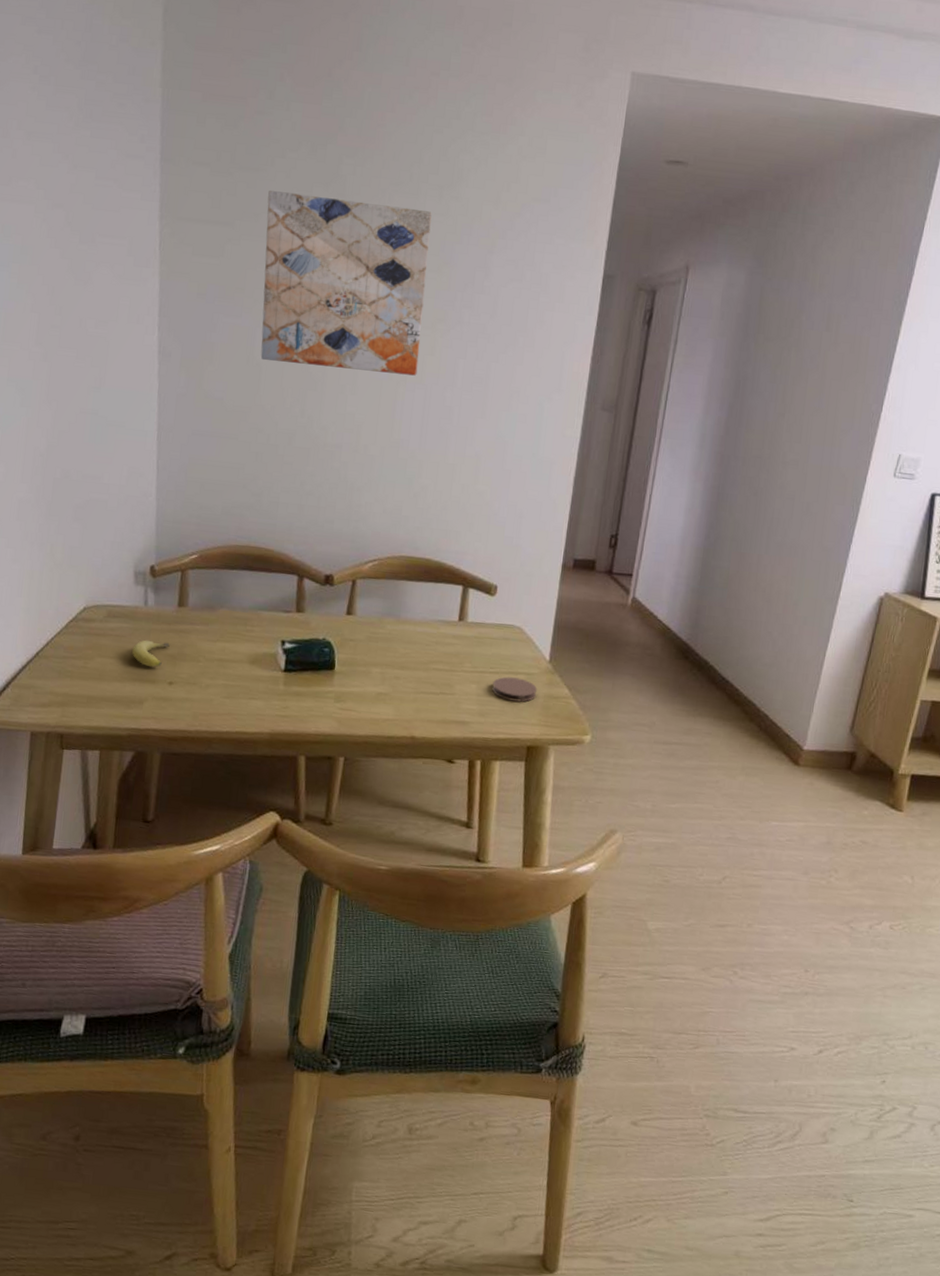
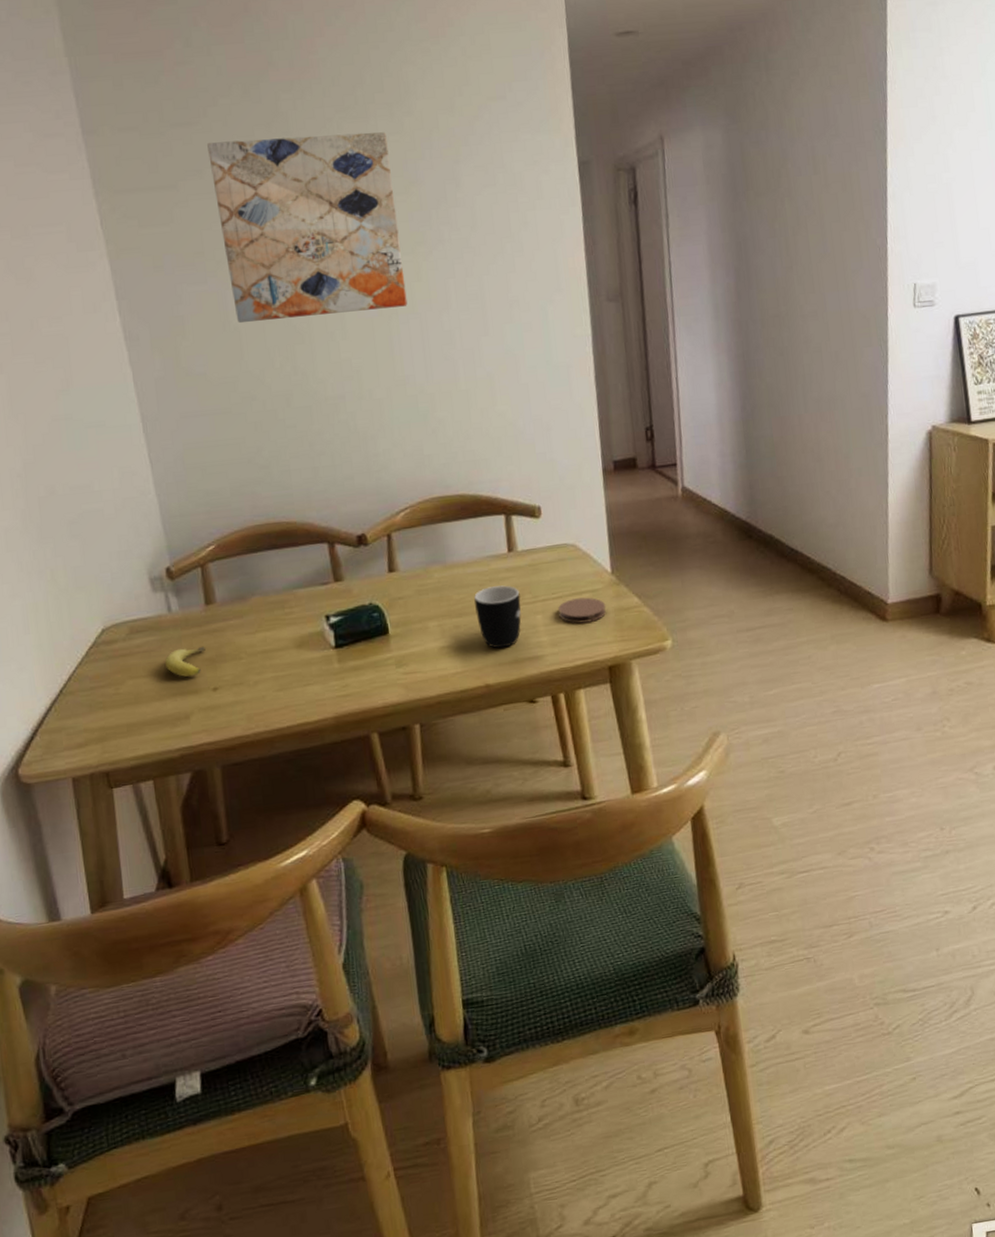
mug: none [416,648,461,707] -> present [474,585,521,649]

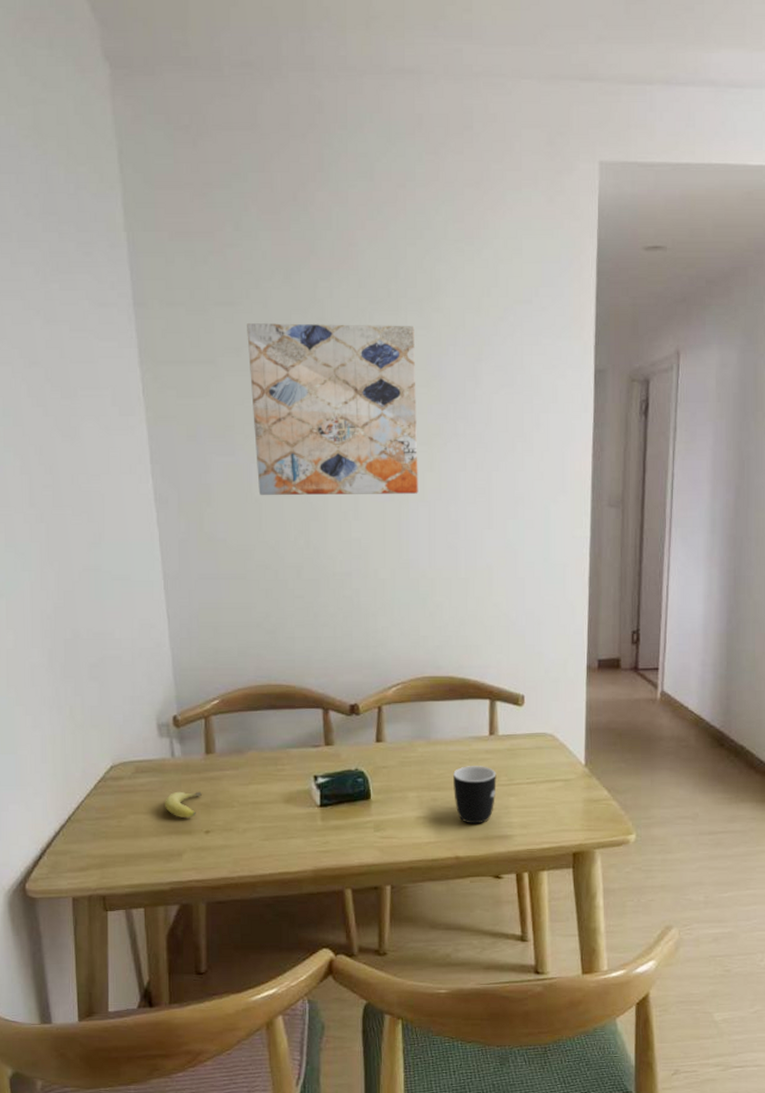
coaster: present [558,597,606,624] -> none [531,785,577,809]

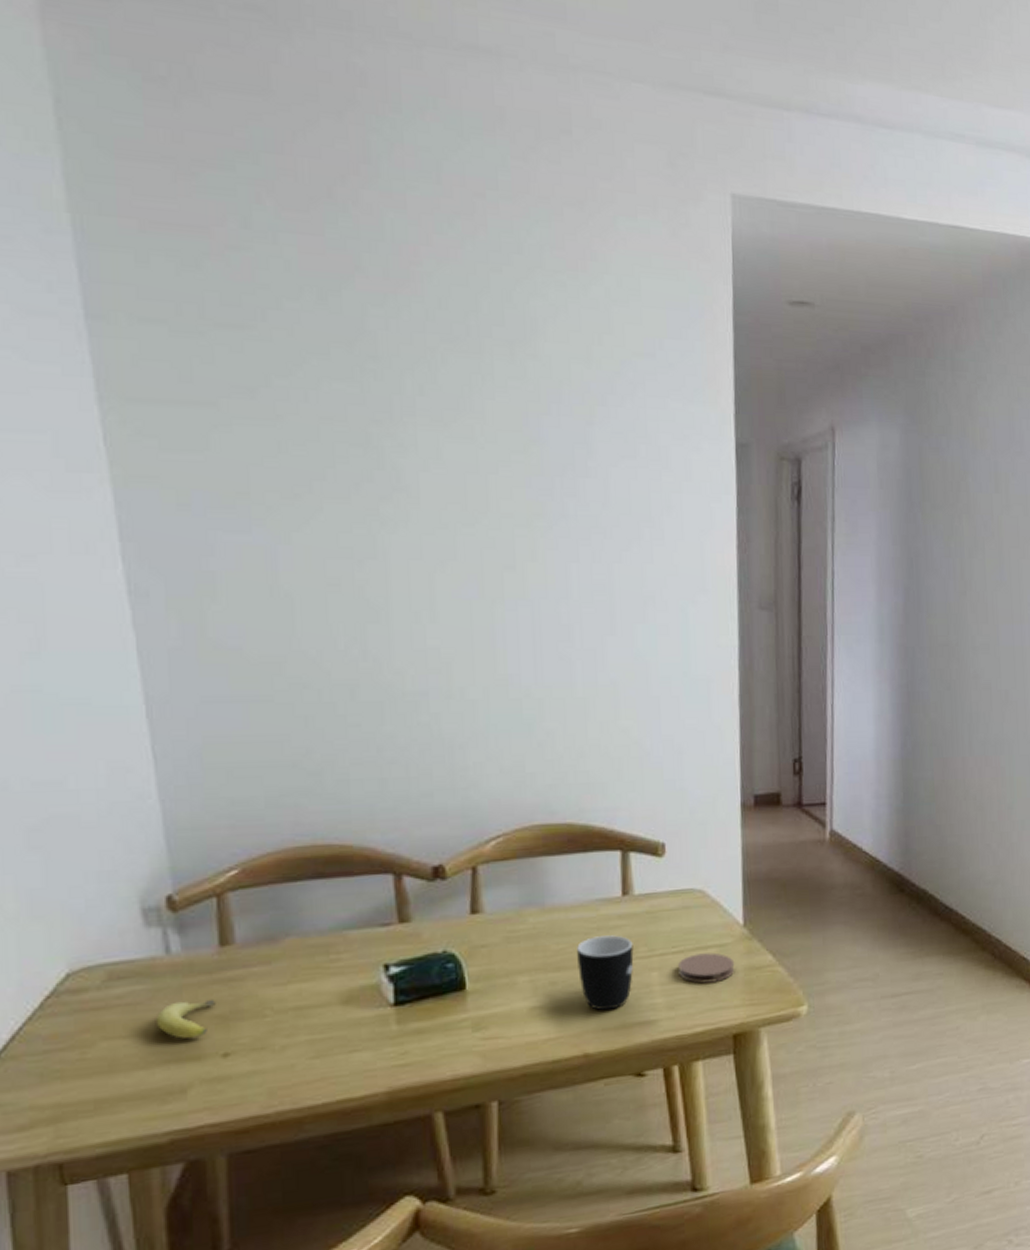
wall art: present [247,323,418,495] -> none [264,355,517,590]
coaster: none [531,785,577,809] -> present [678,952,735,984]

